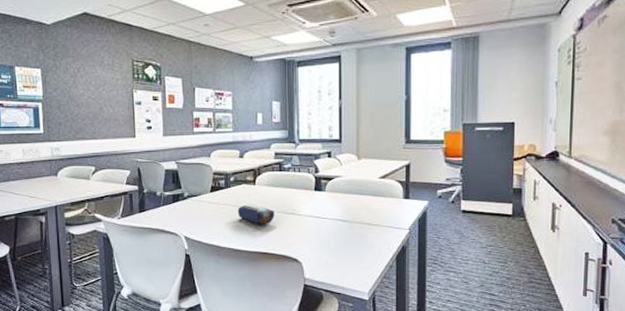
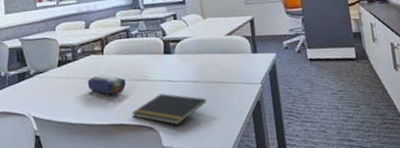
notepad: none [277,229,352,260] -> present [131,93,206,126]

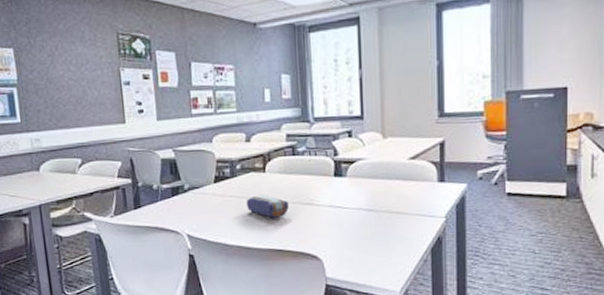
notepad: present [131,93,206,126] -> none [293,220,379,256]

